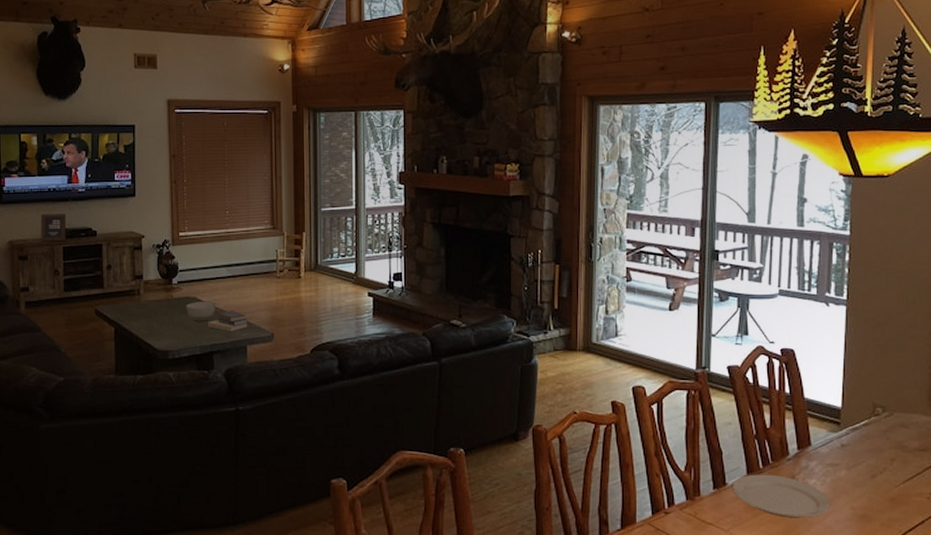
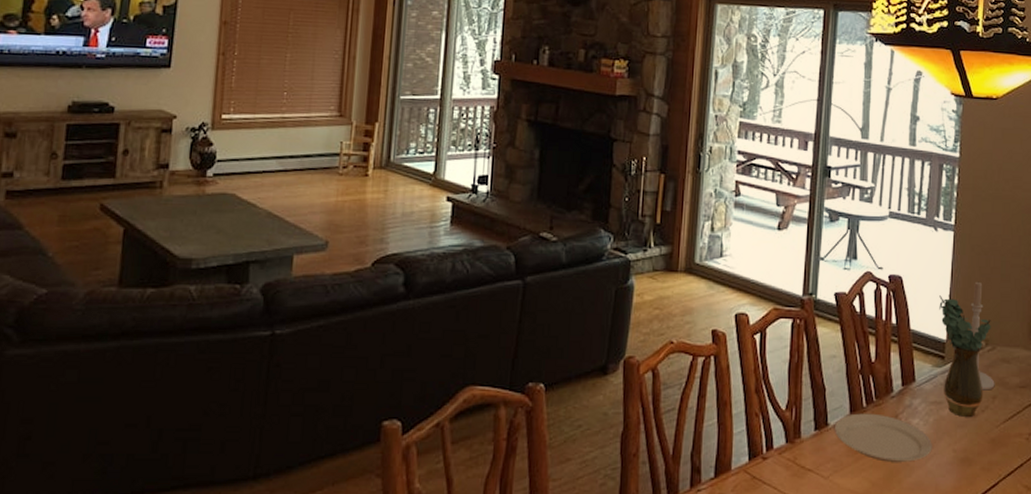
picture frame: present [41,214,66,242] -> none [38,82,75,118]
bowl: present [186,302,216,321] -> none [220,199,260,224]
books: present [208,310,248,332] -> none [246,211,298,238]
vase: none [833,365,888,478] -> present [939,294,991,417]
candlestick: none [865,352,893,453] -> present [970,281,995,390]

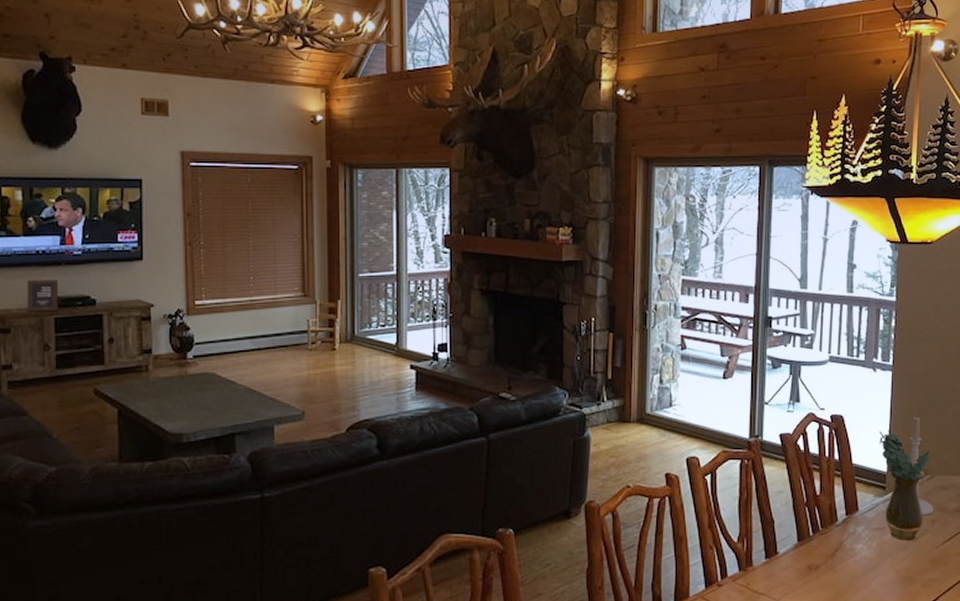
picture frame: none [38,82,75,118] -> present [27,280,58,312]
plate: present [834,413,932,462] -> none [783,541,876,584]

